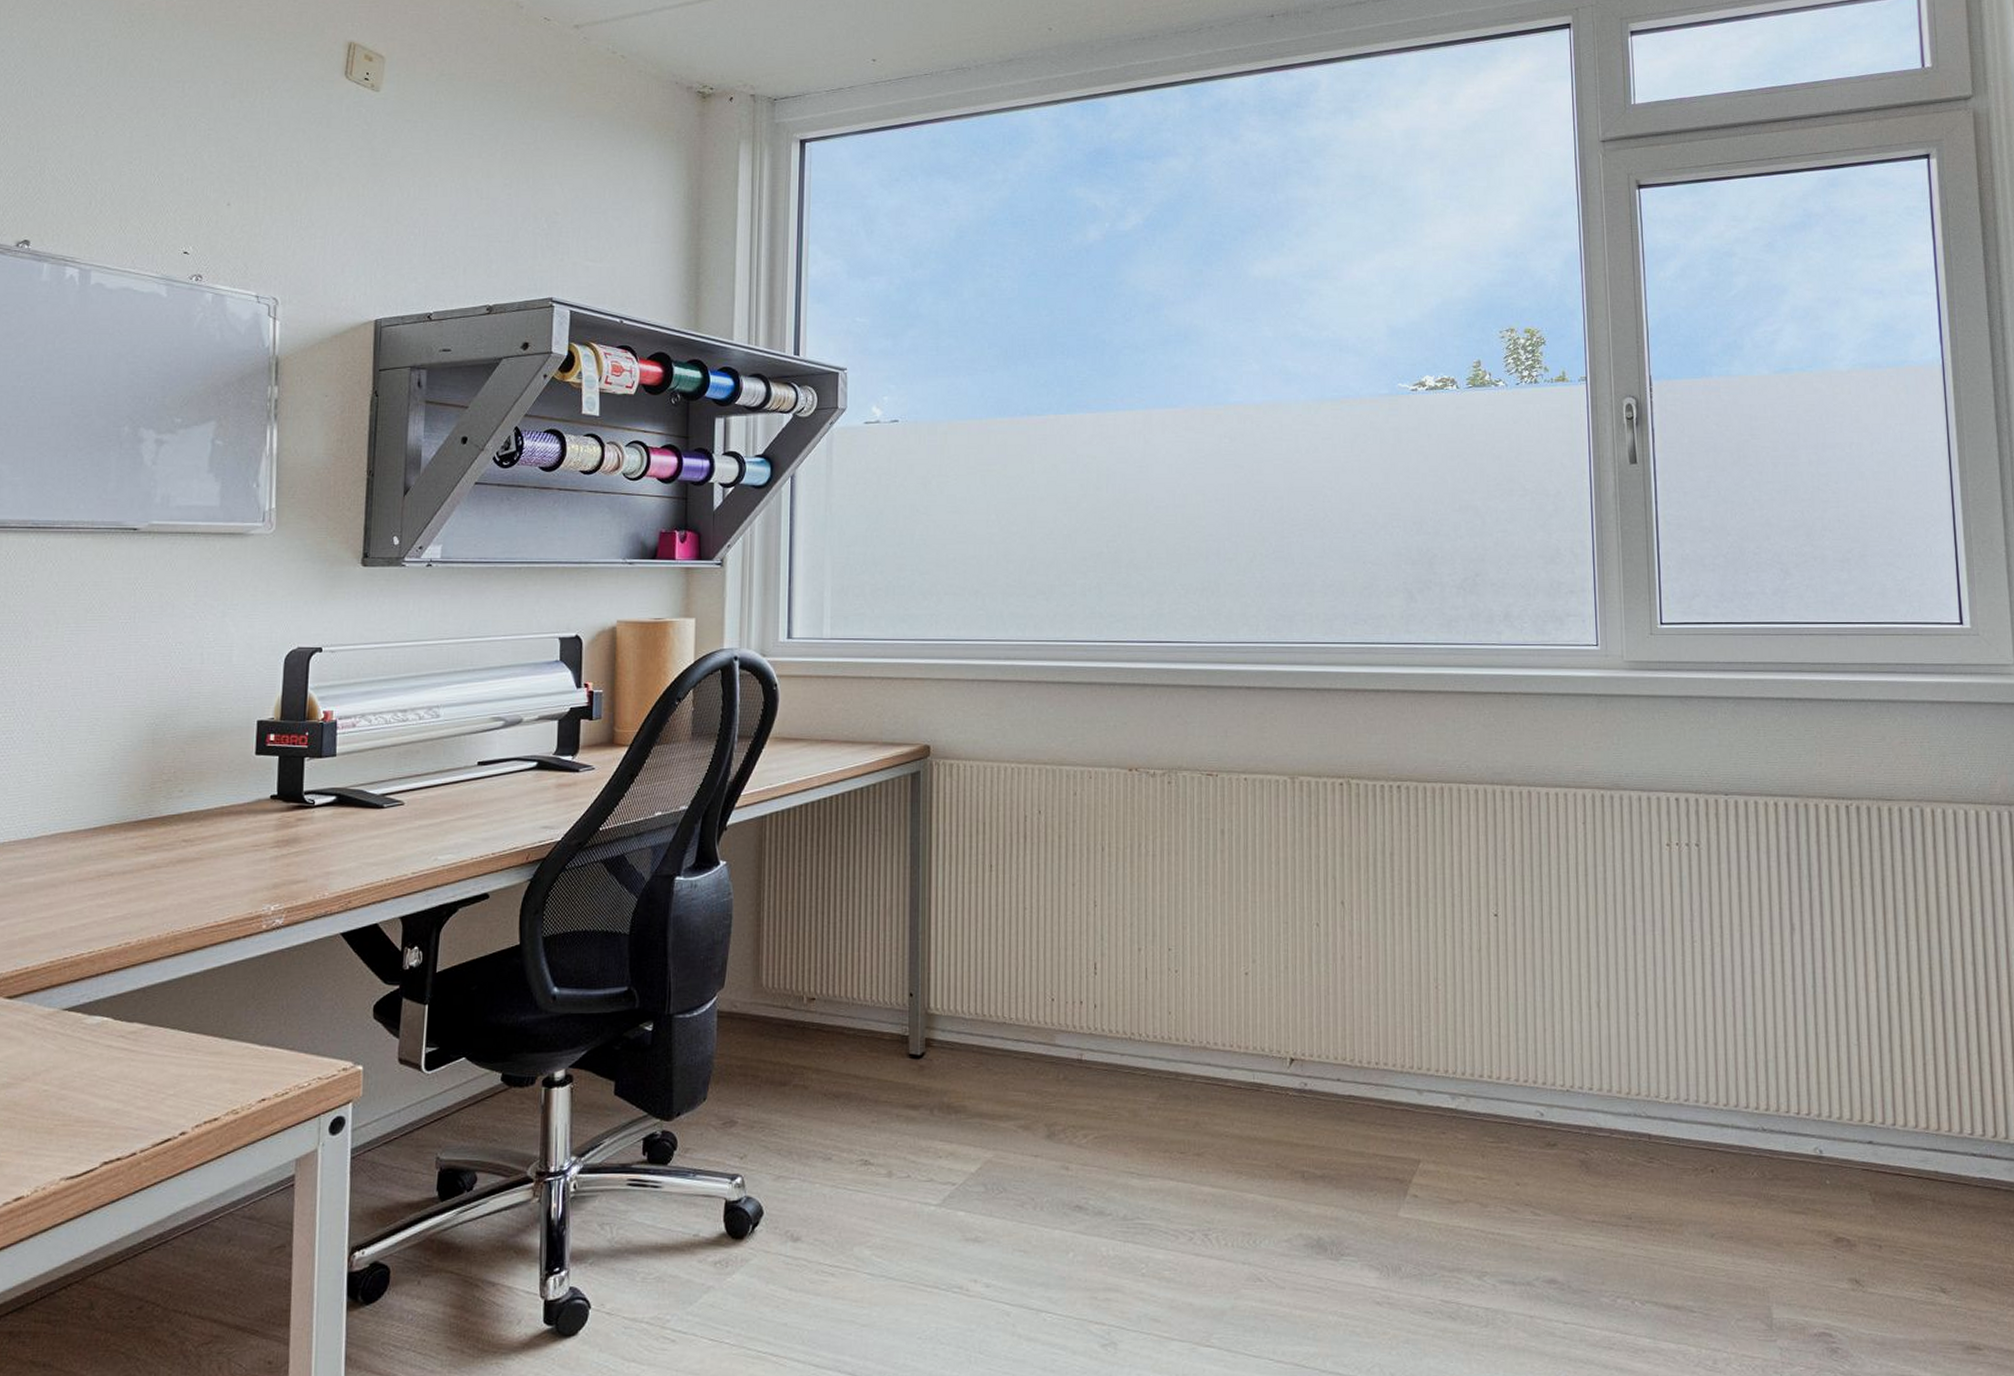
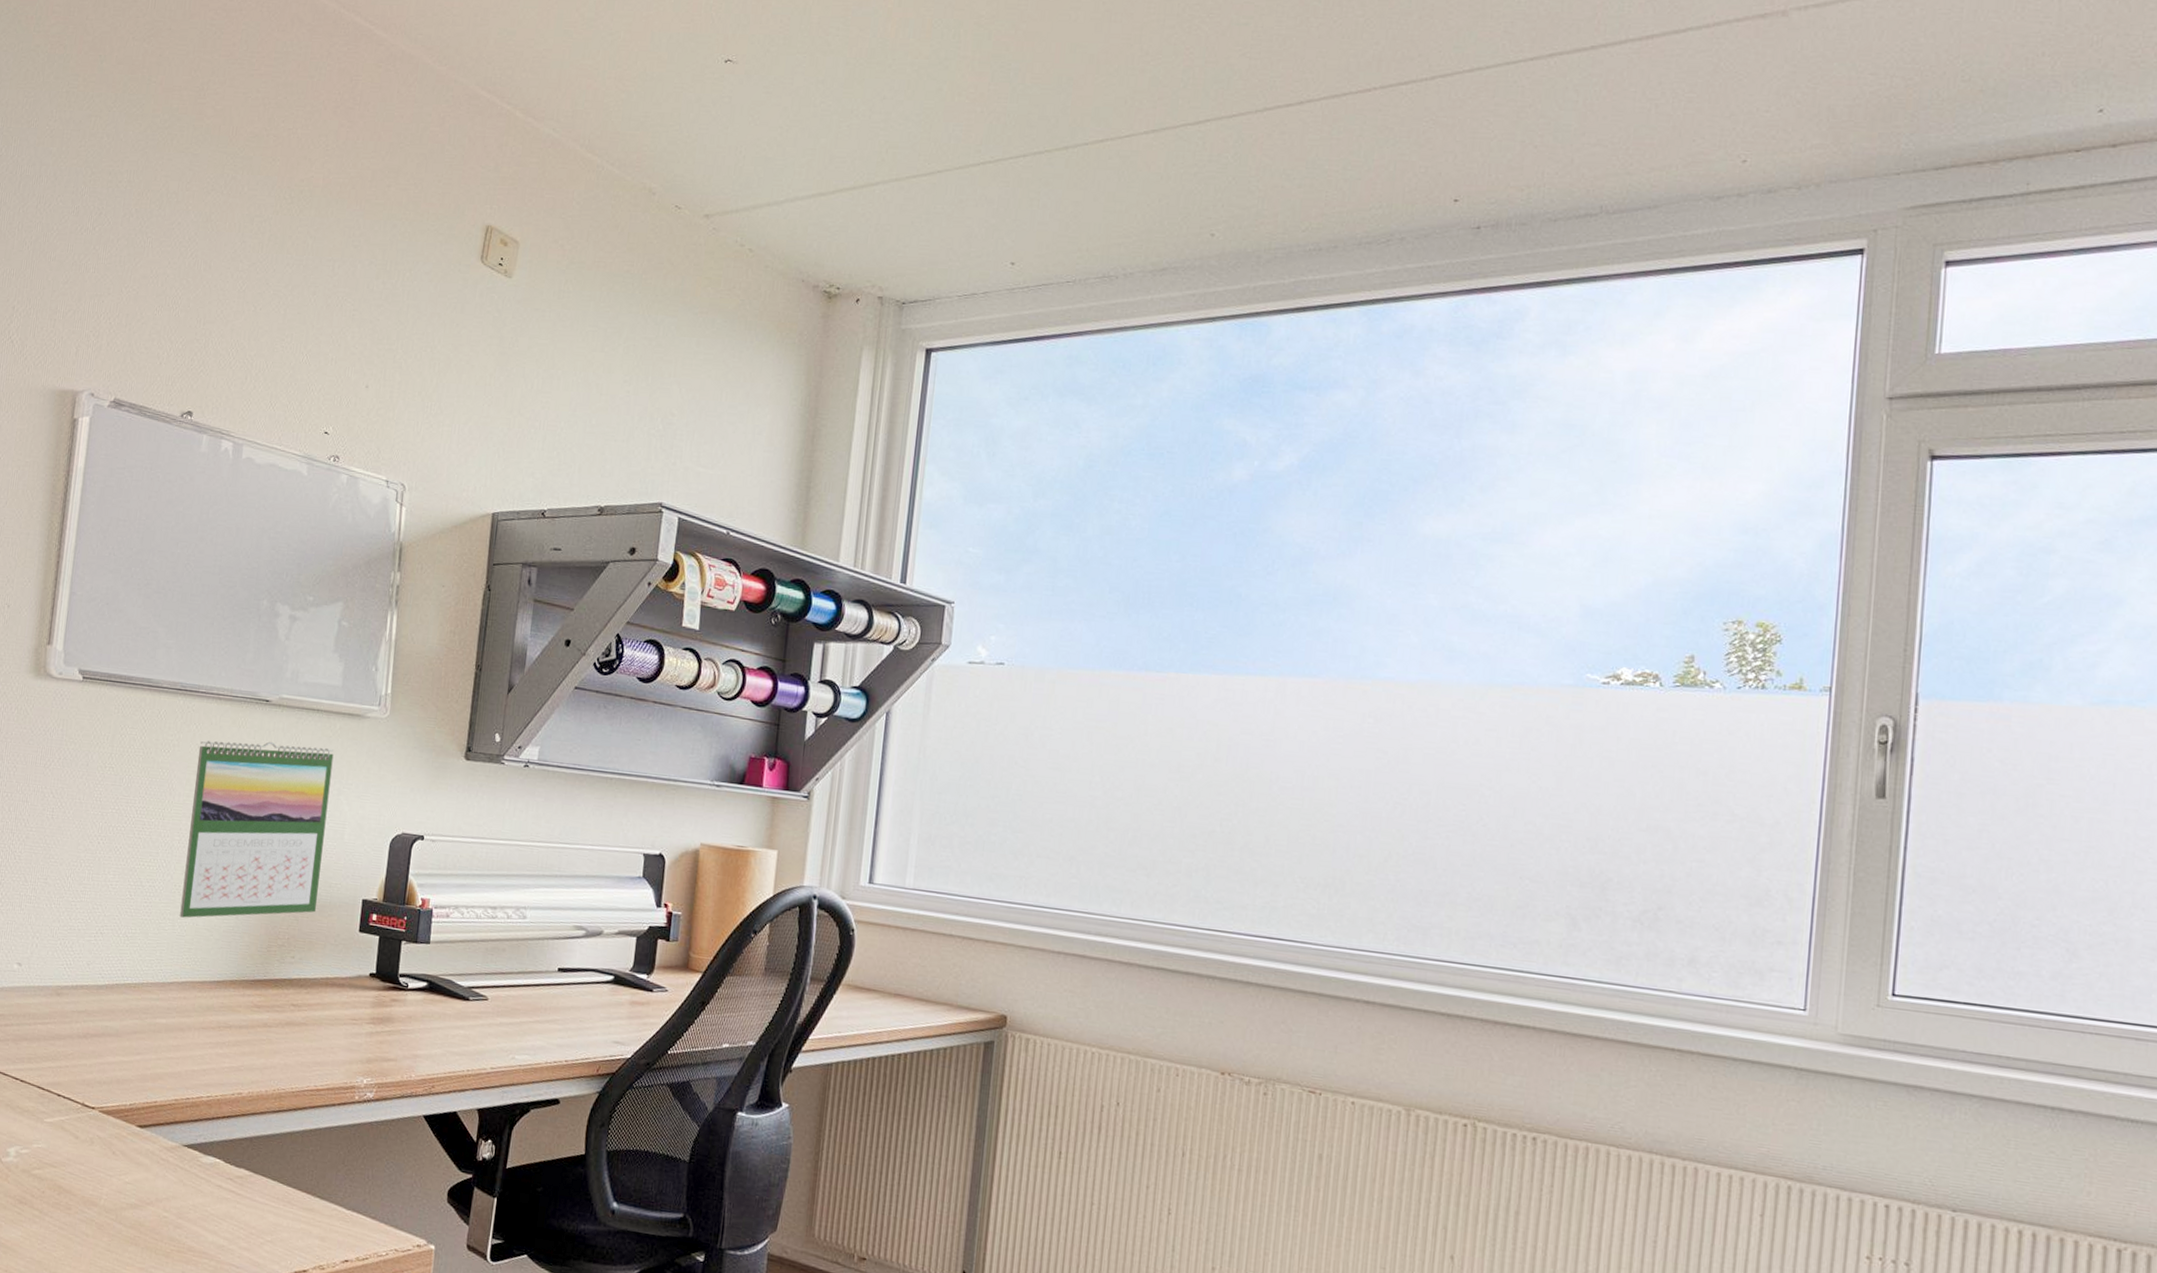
calendar: none [44,570,215,766] -> present [179,740,334,918]

